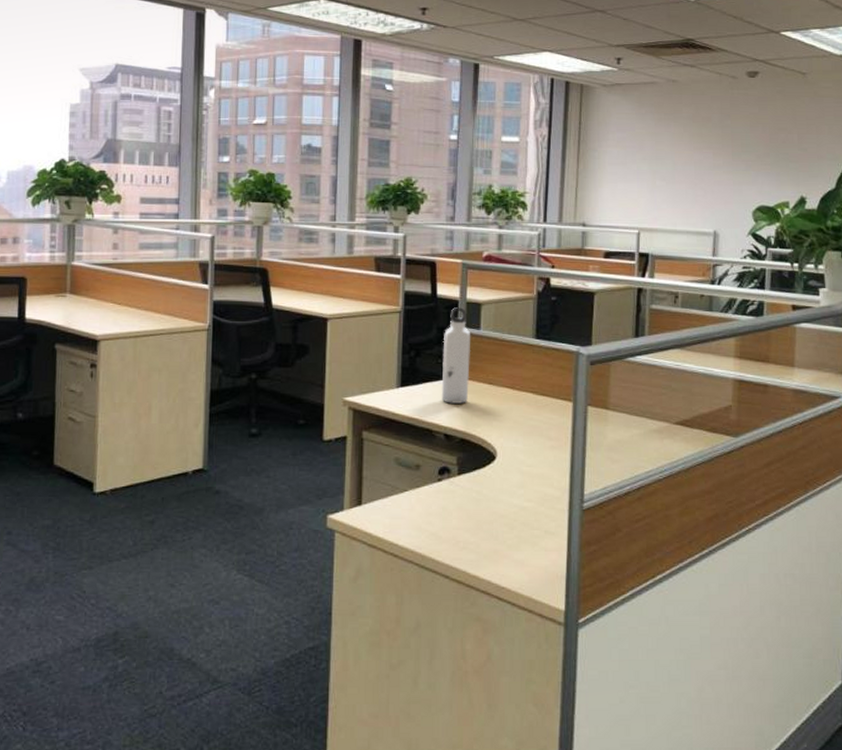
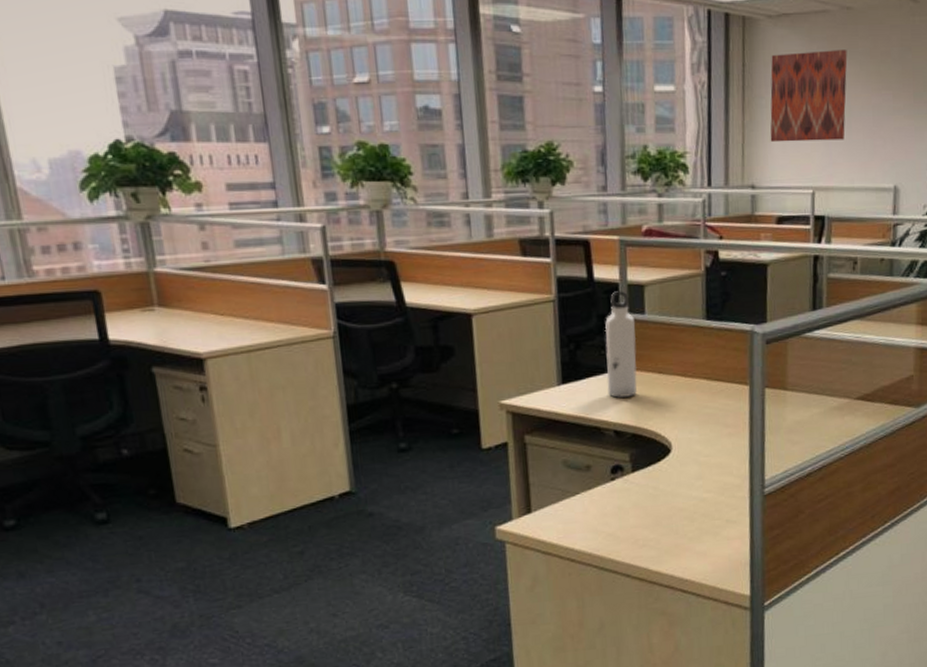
wall art: none [601,114,672,189] -> present [770,50,848,143]

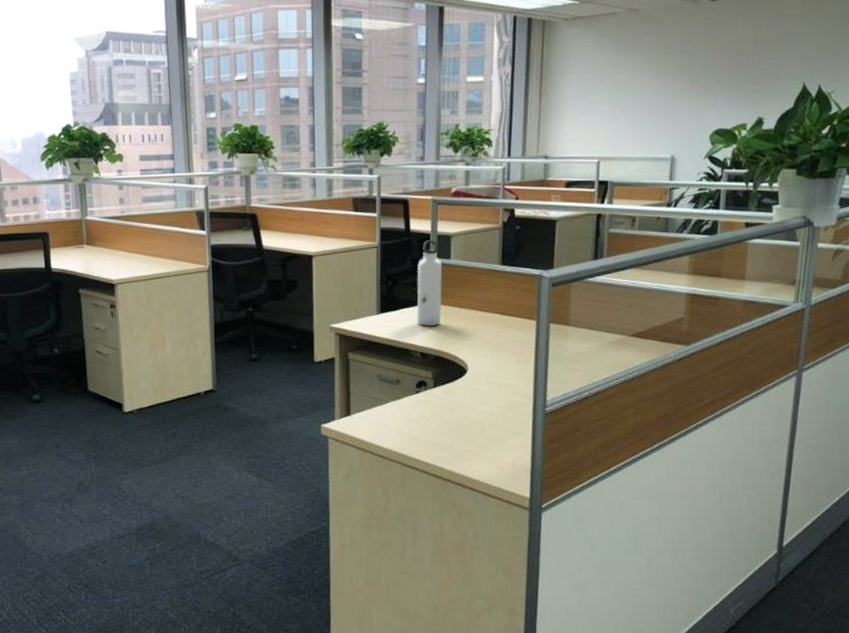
wall art: present [770,50,848,143] -> none [562,44,633,121]

